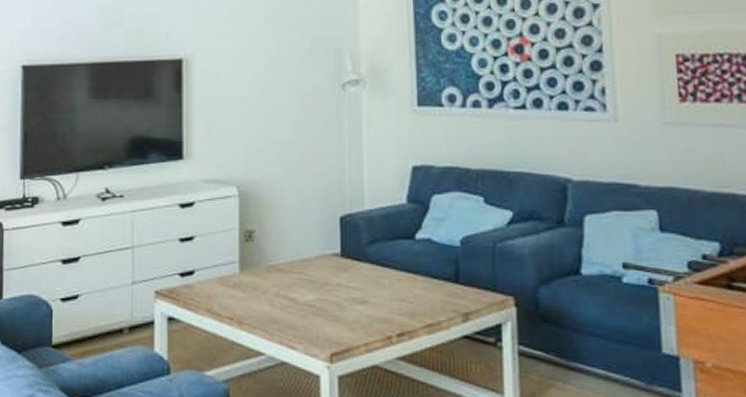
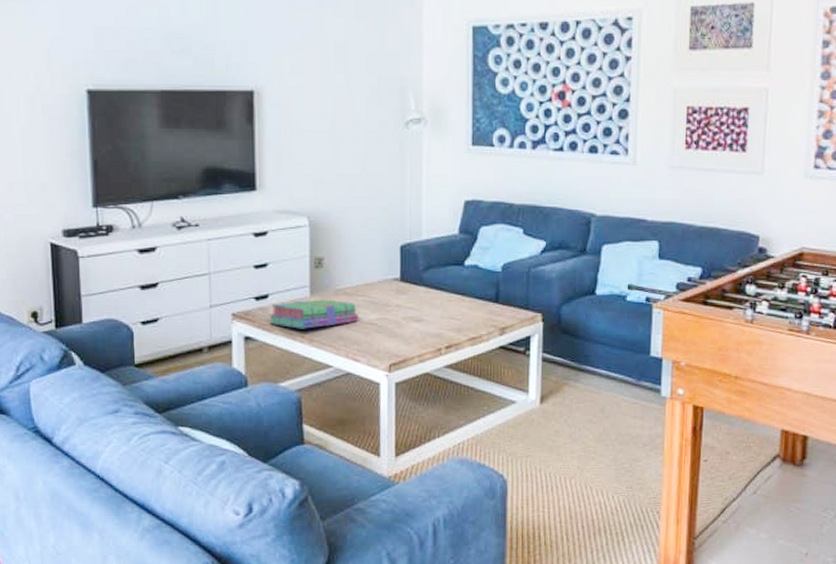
stack of books: none [194,276,295,310] -> present [269,299,359,329]

